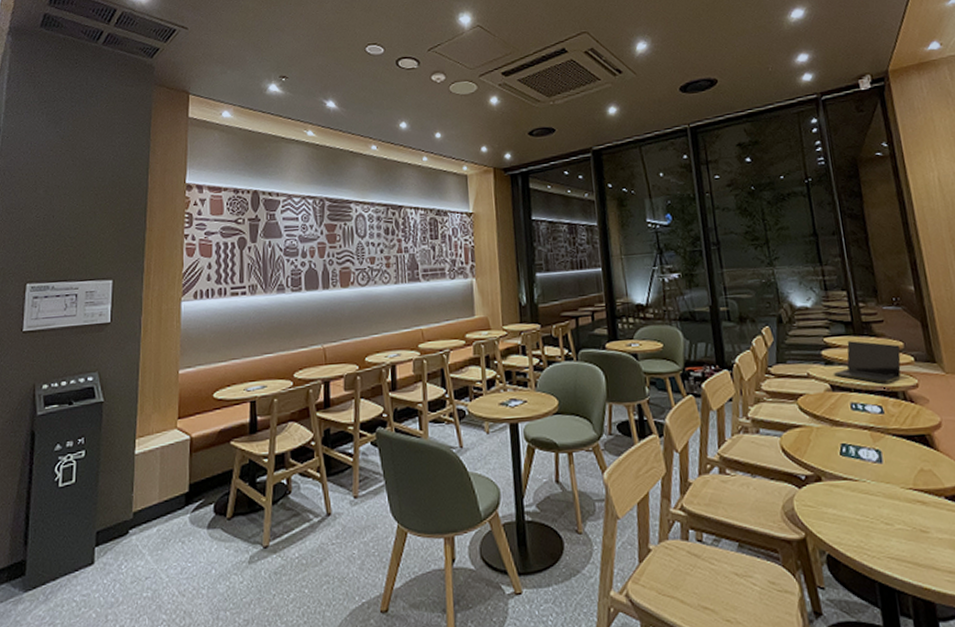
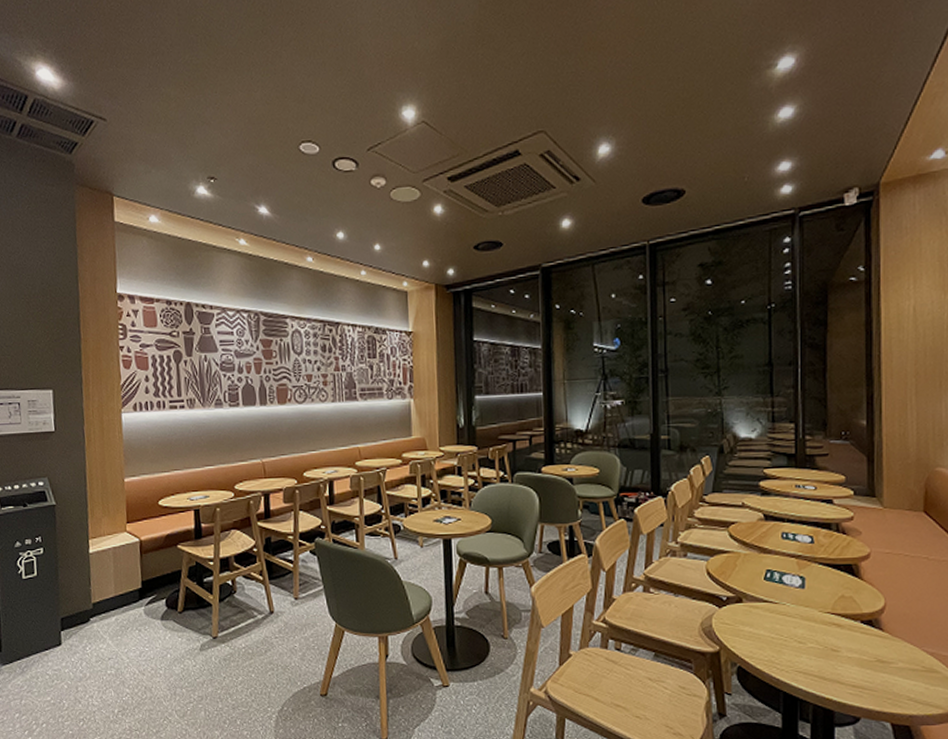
laptop: present [834,341,901,383] -> none [769,473,842,515]

